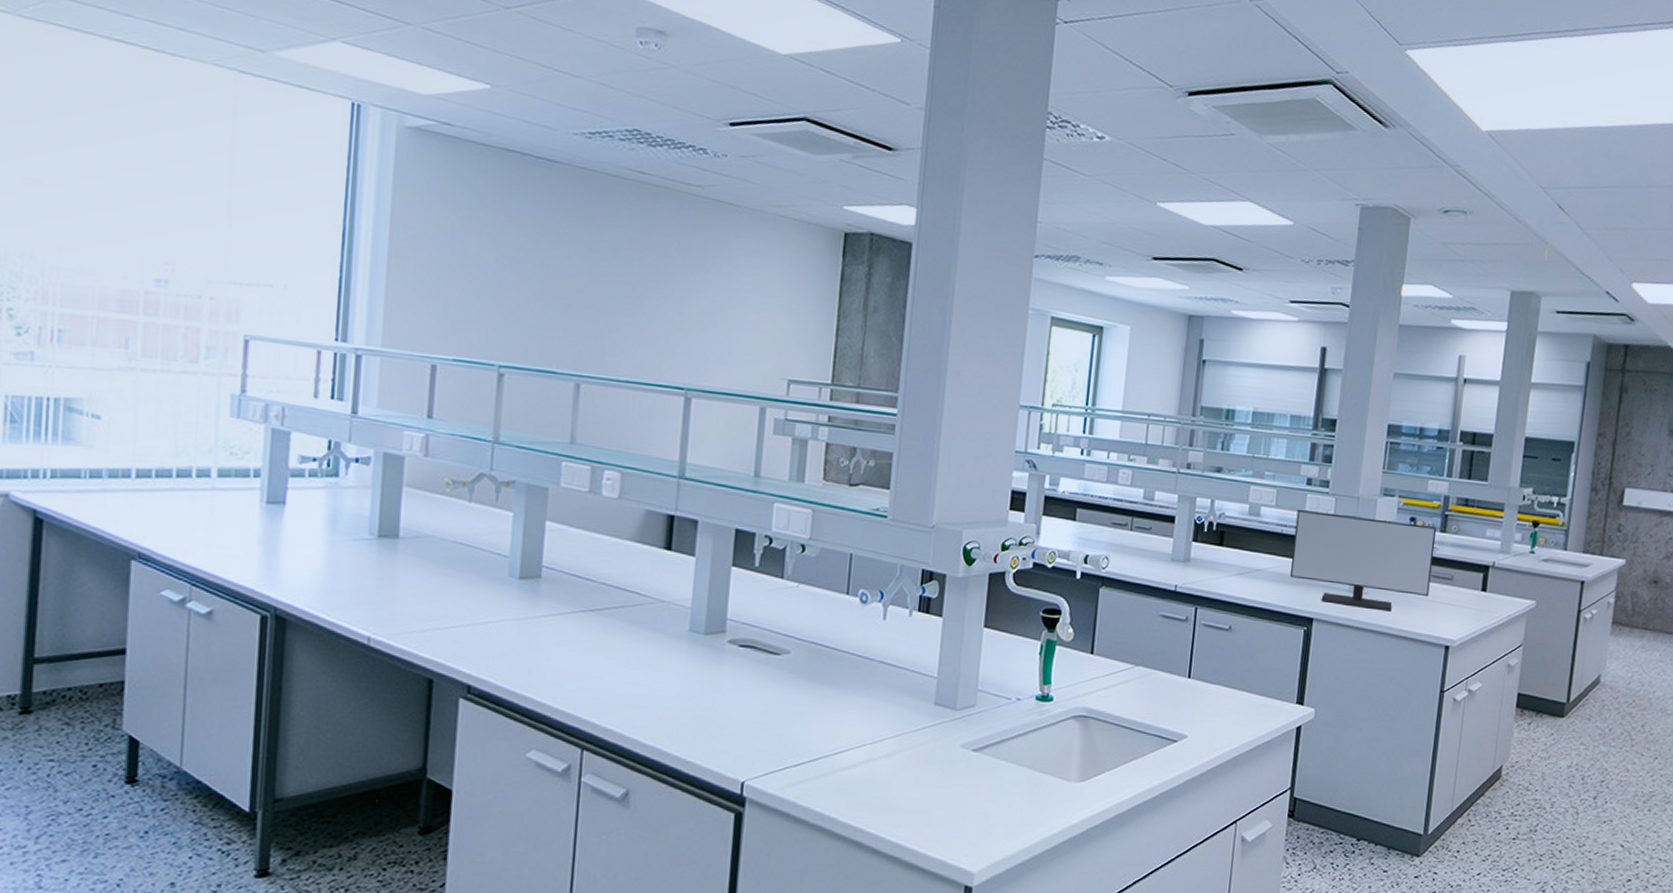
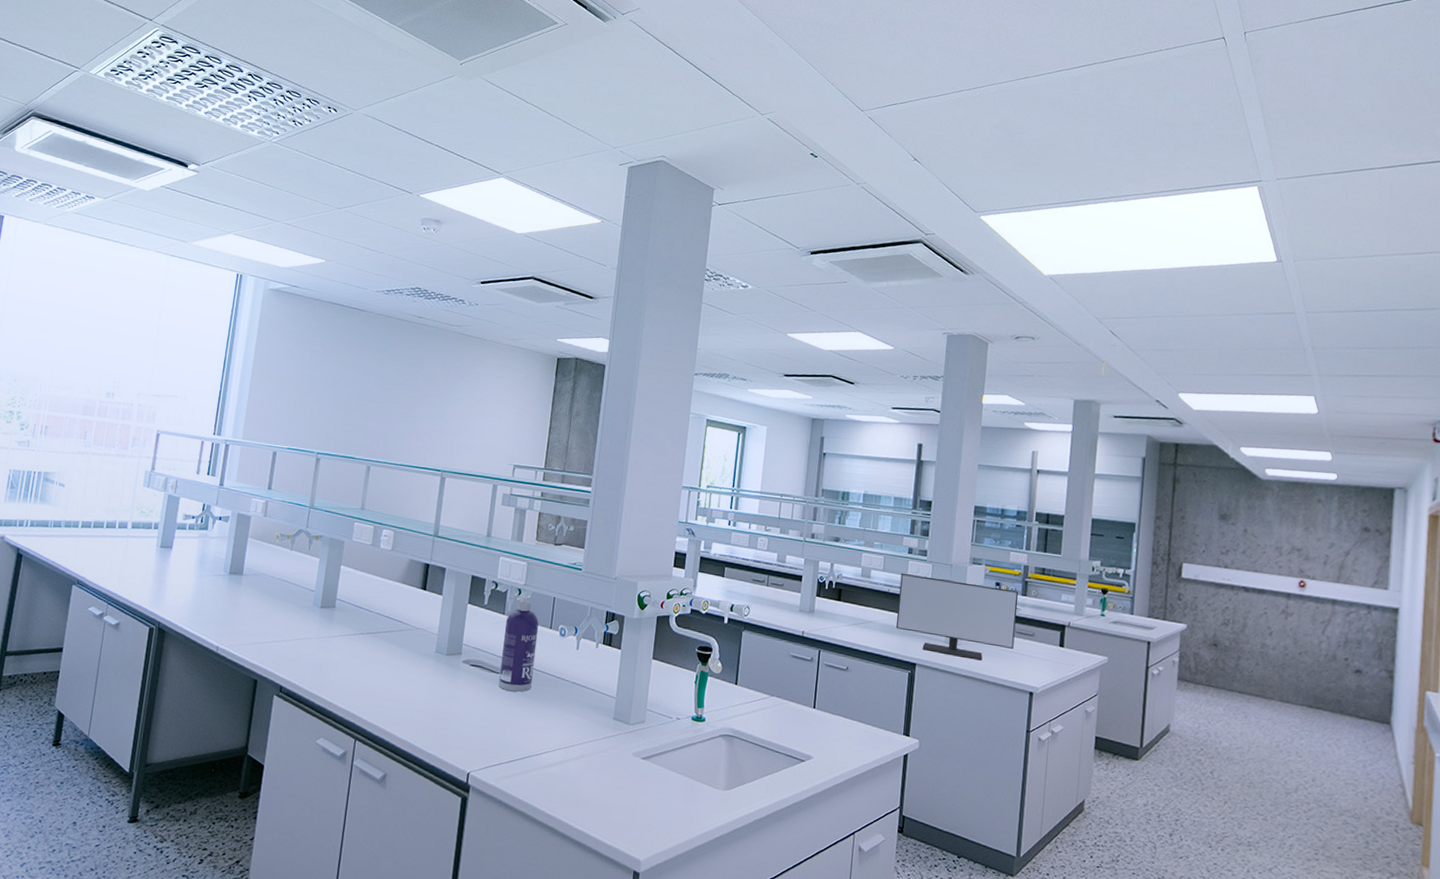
spray bottle: none [779,552,832,677] -> present [498,595,539,692]

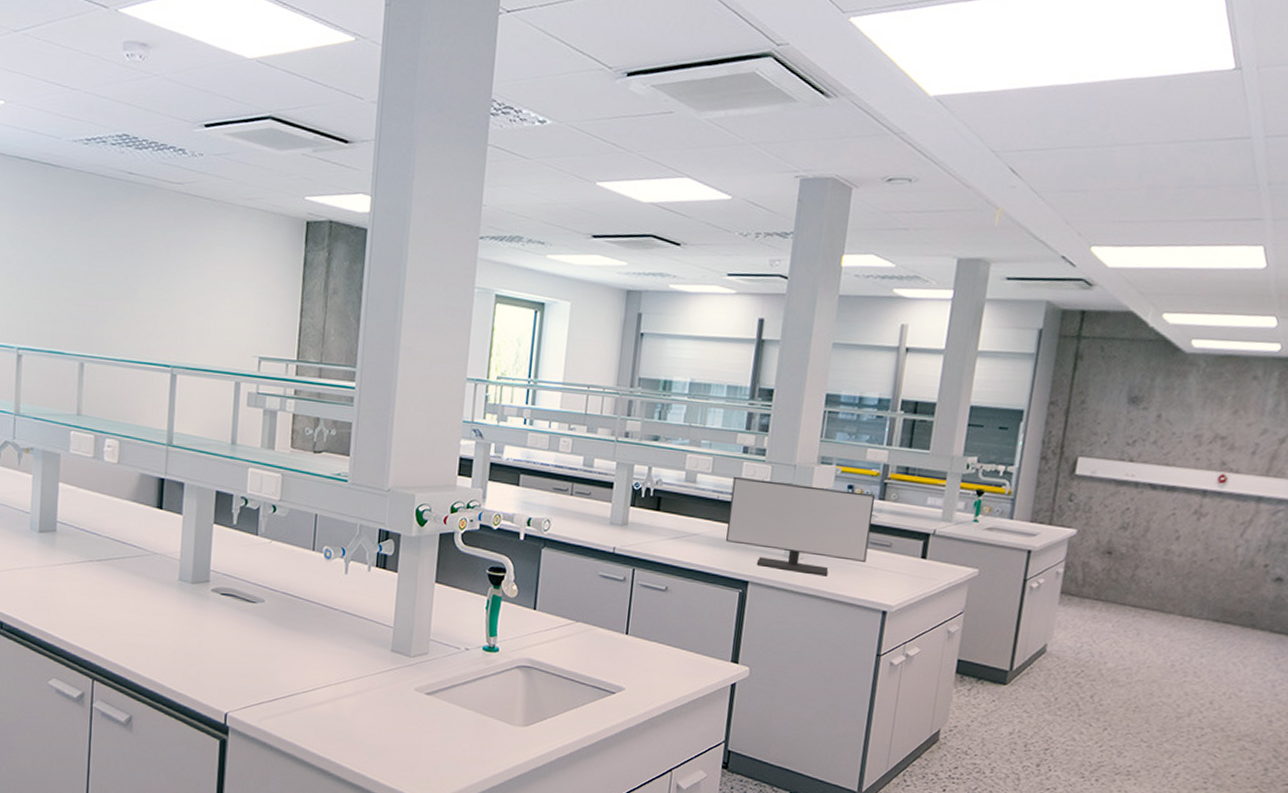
spray bottle: present [498,595,539,692] -> none [255,512,300,623]

